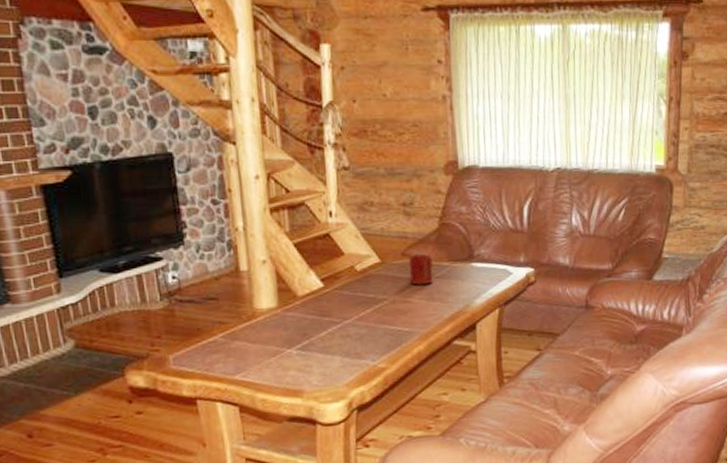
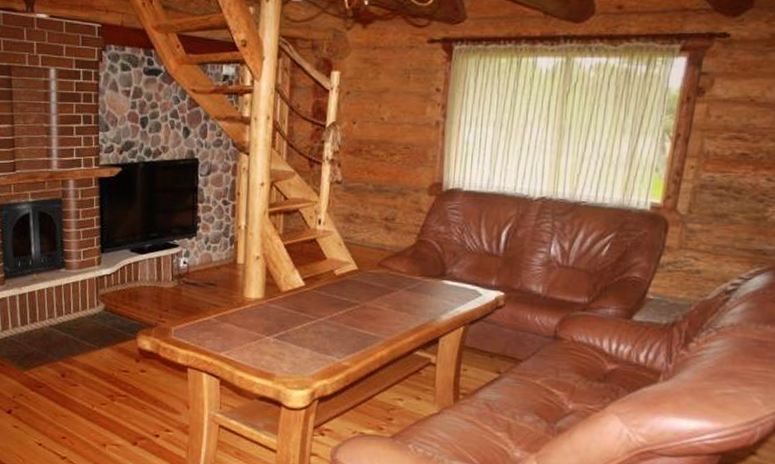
candle: present [408,250,434,285] -> none [382,263,407,296]

